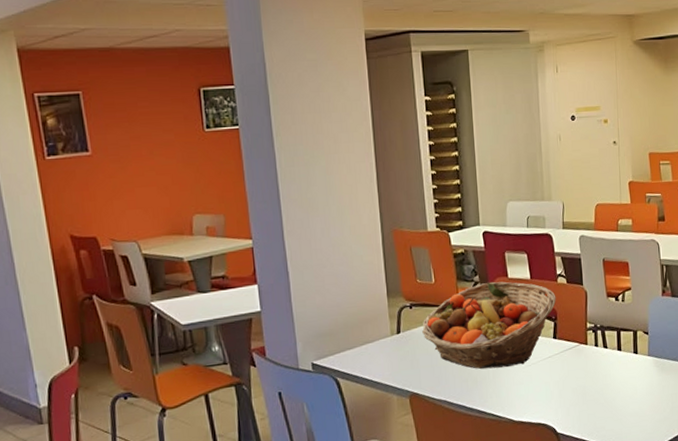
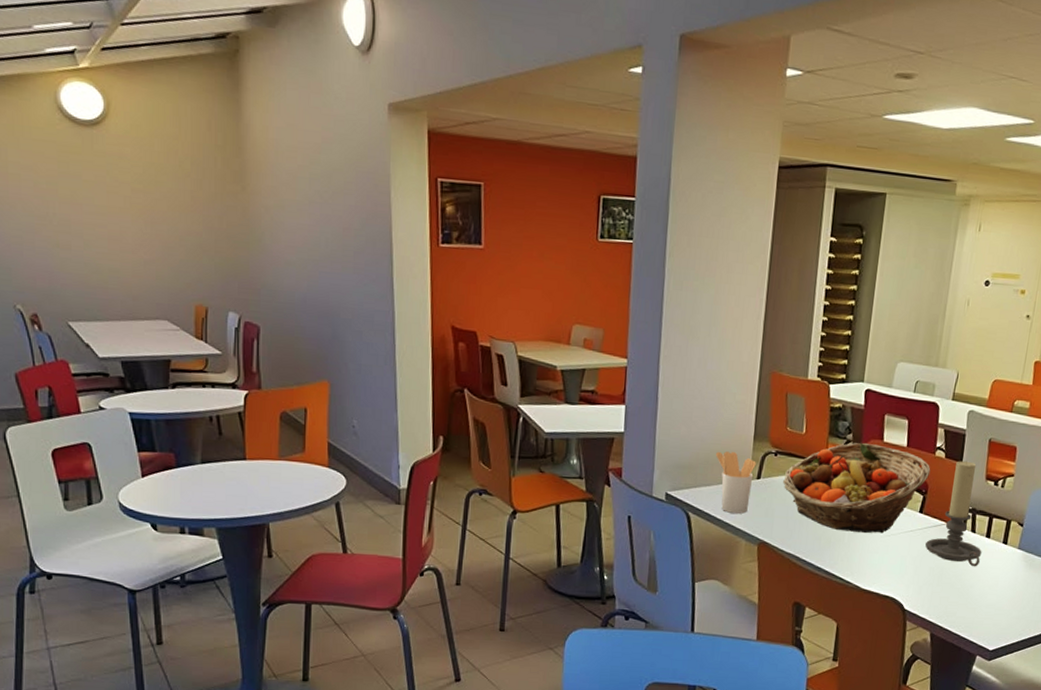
utensil holder: none [354,312,394,372] -> present [716,451,756,514]
candle holder: none [565,282,617,381] -> present [925,460,982,567]

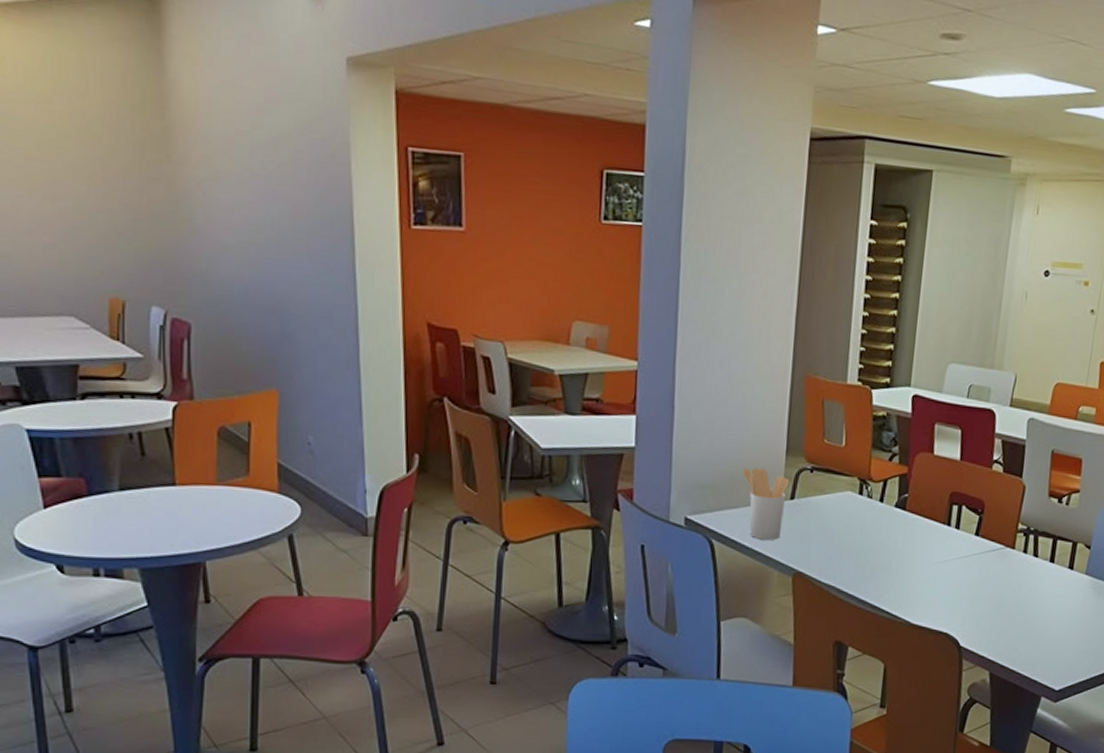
fruit basket: present [783,442,931,534] -> none [820,455,988,560]
candle holder: present [925,460,982,567] -> none [982,475,1046,596]

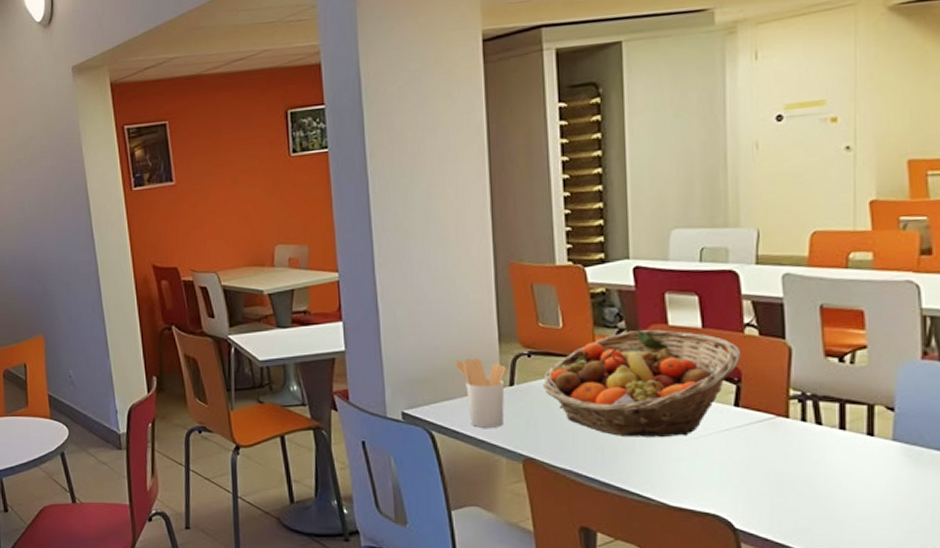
fruit basket: none [820,455,988,560] -> present [543,329,741,437]

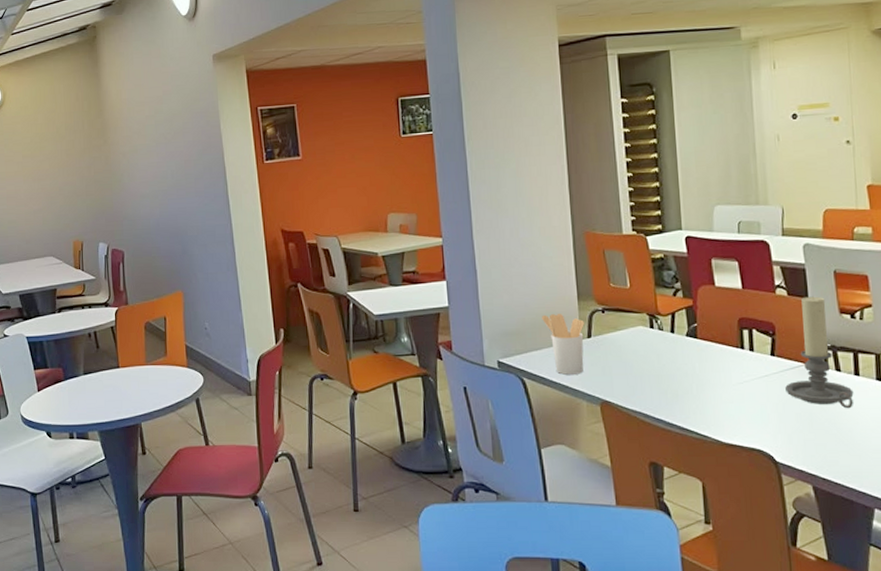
fruit basket: present [543,329,741,437] -> none [615,289,775,383]
candle holder: none [751,336,837,469] -> present [785,296,854,409]

